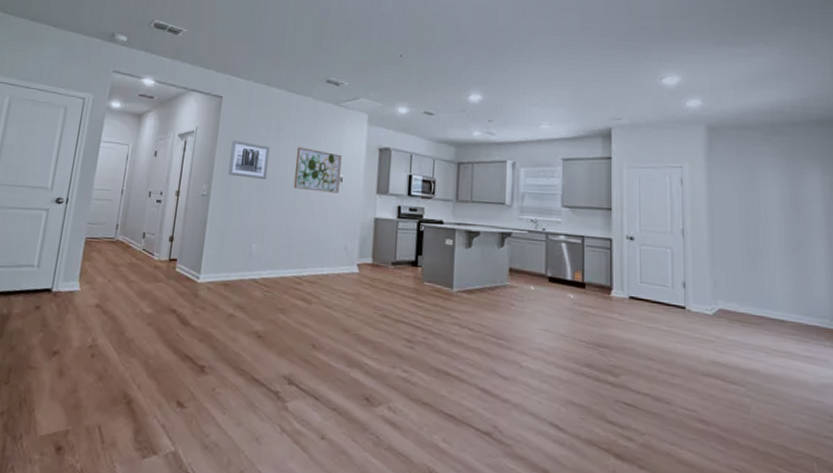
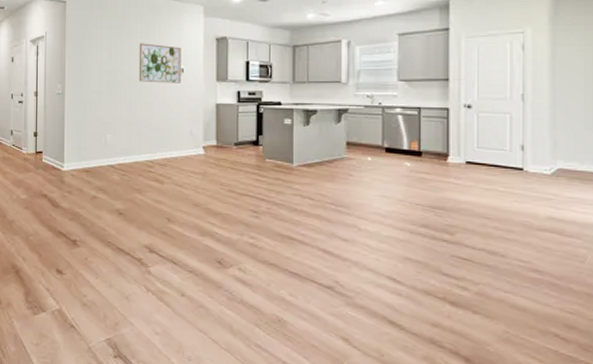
wall art: present [228,140,270,179] -> none [79,41,114,75]

